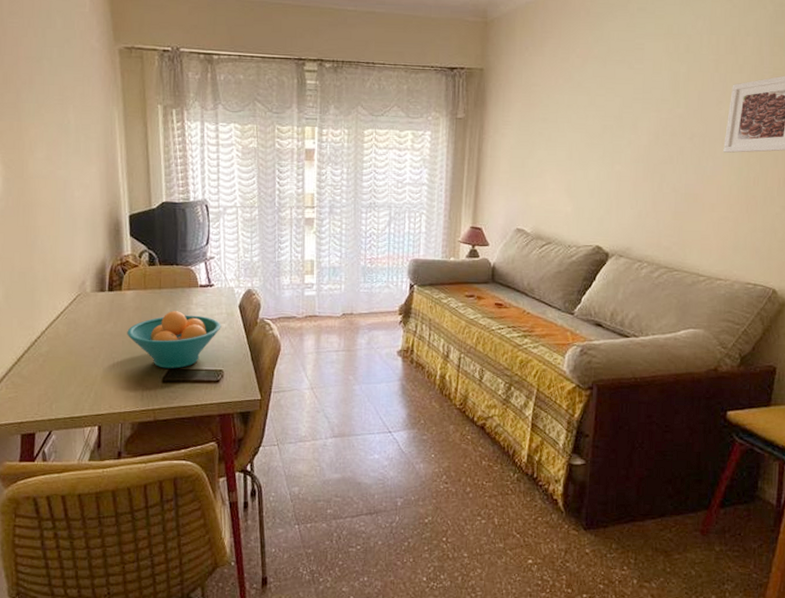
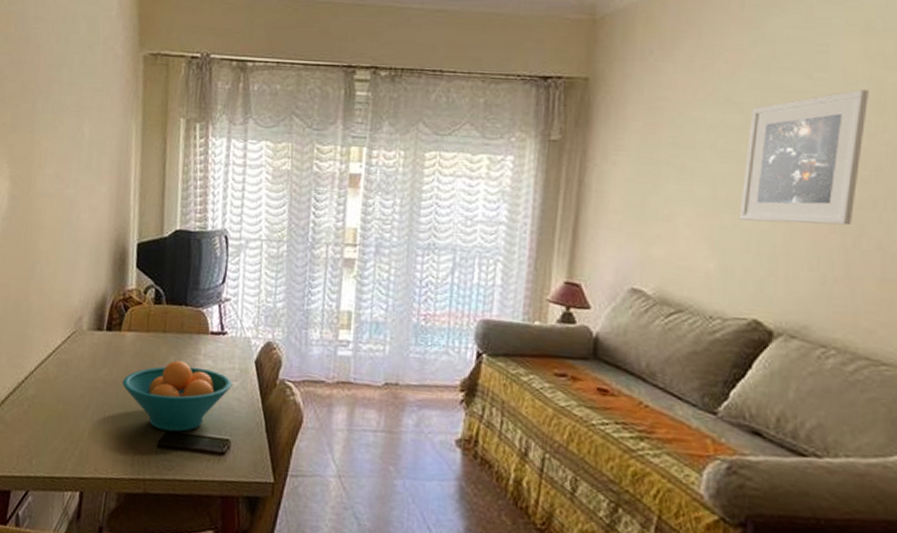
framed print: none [587,77,669,175] -> present [739,89,869,226]

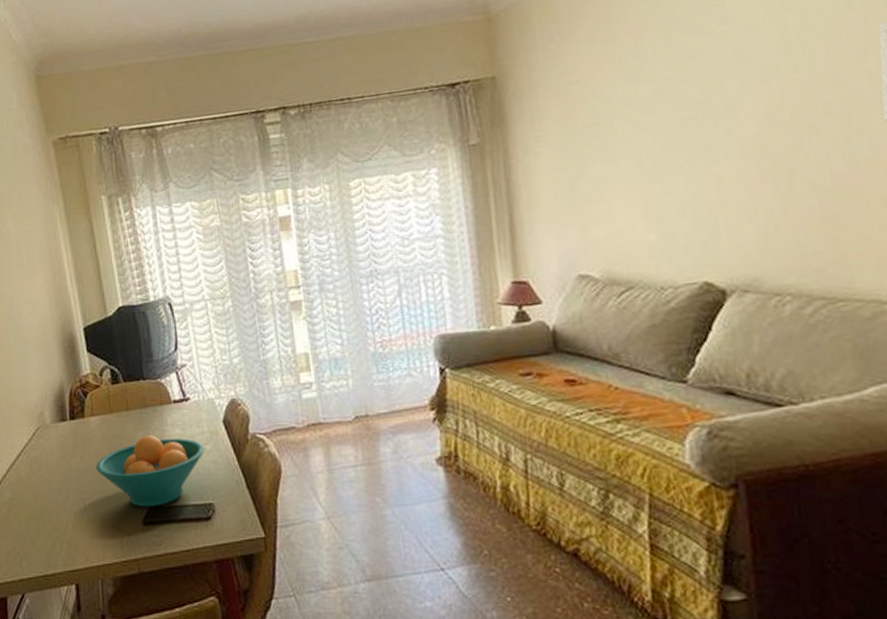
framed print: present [739,89,869,226] -> none [662,34,782,187]

